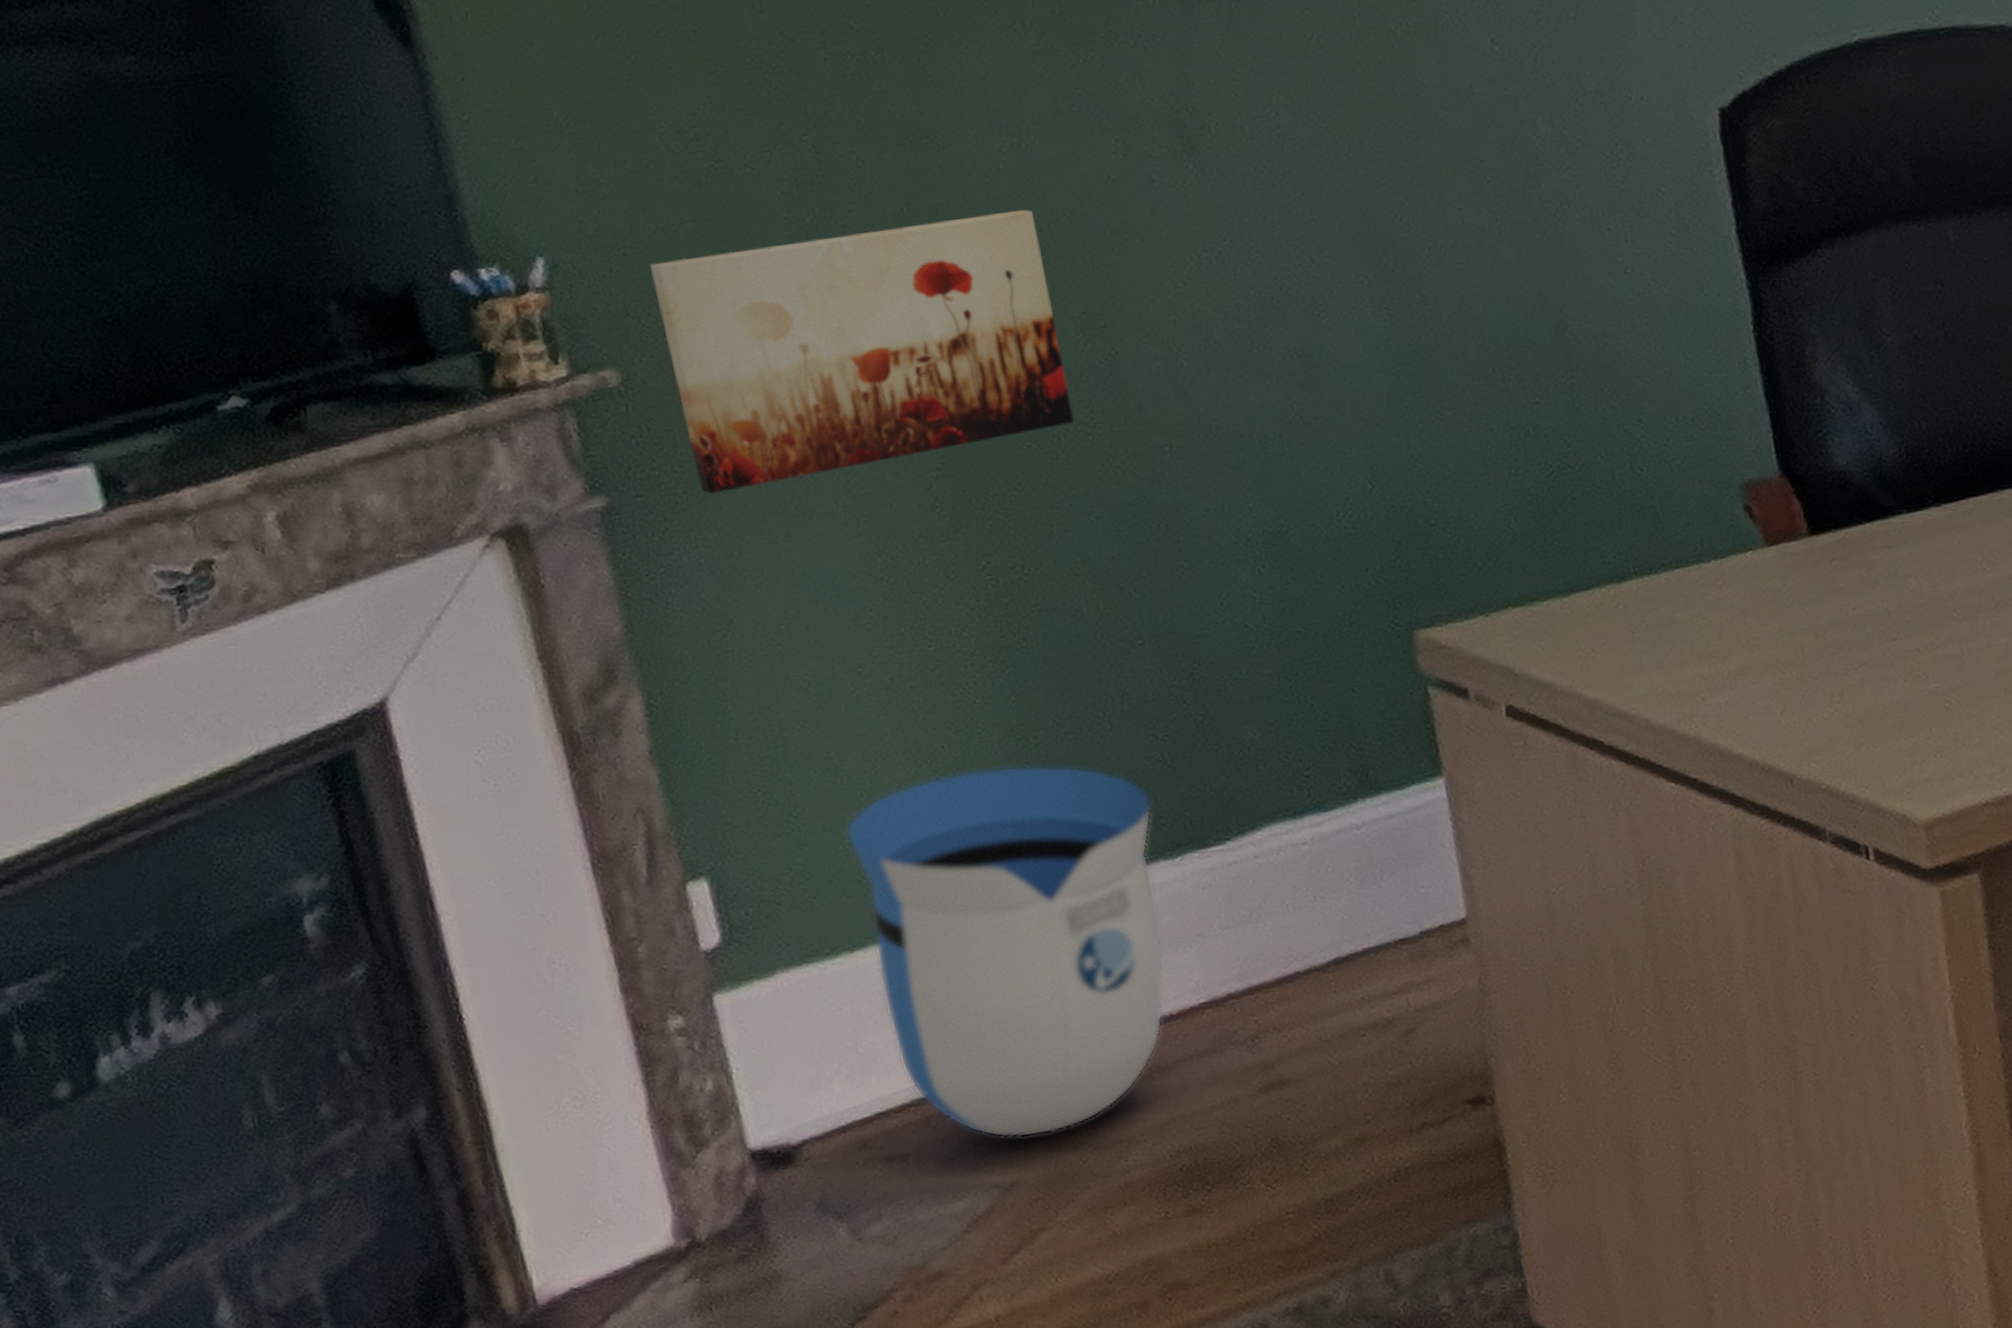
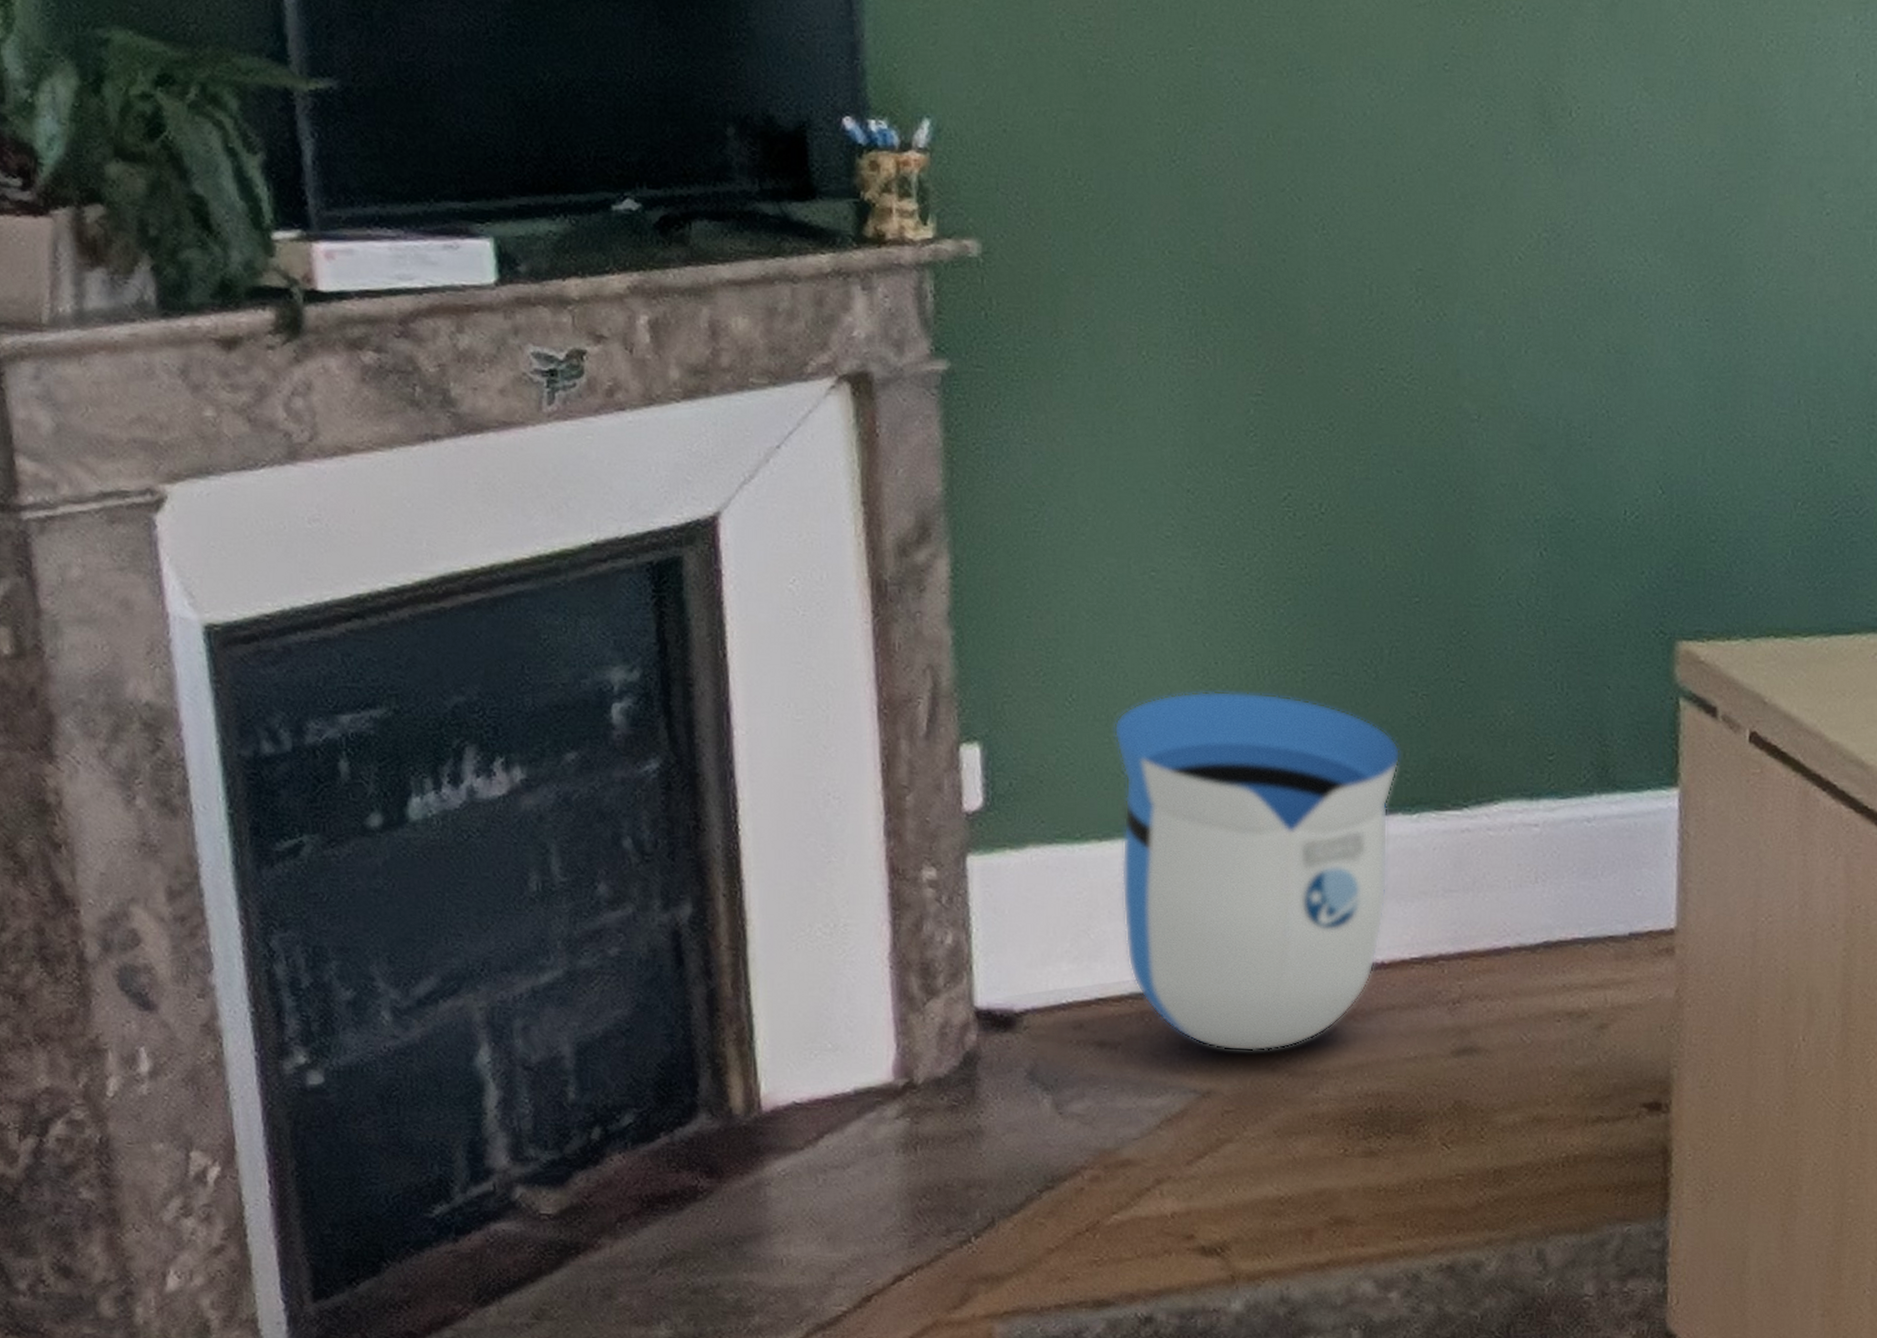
wall art: present [650,209,1074,494] -> none [1026,144,1394,379]

